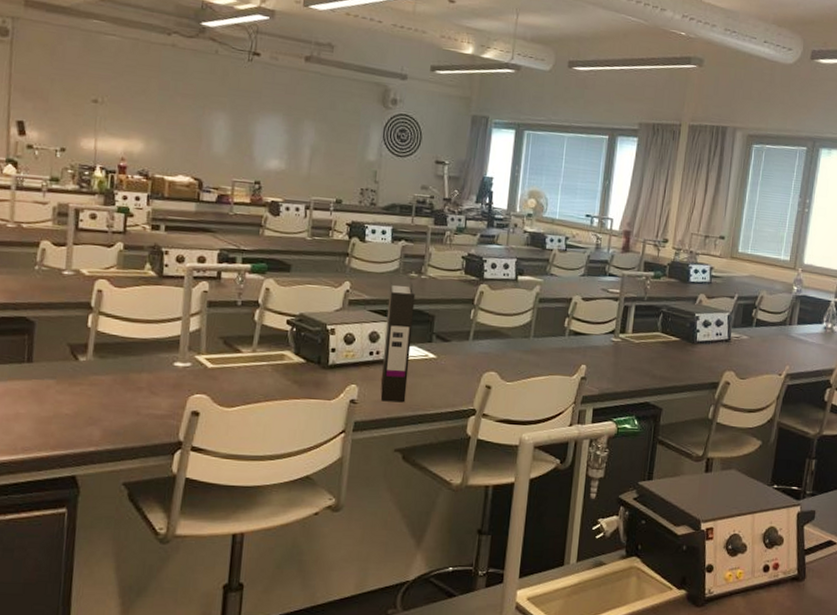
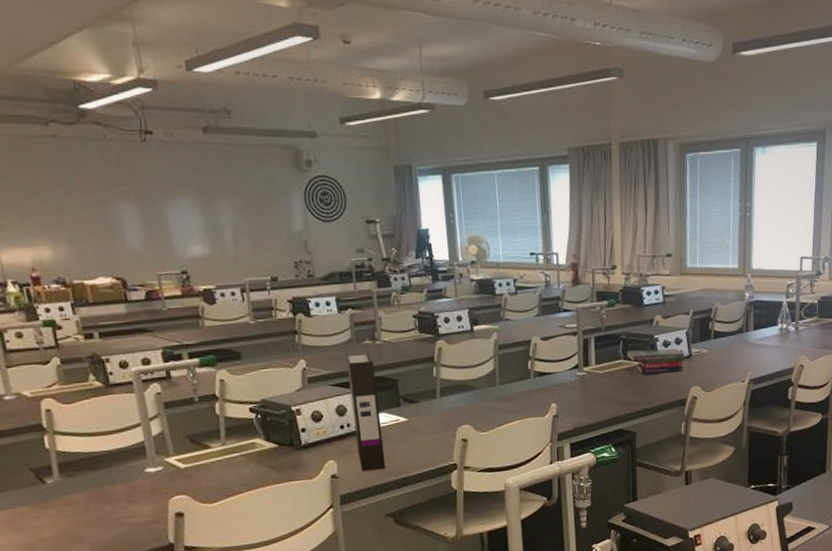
books: none [665,325,724,355] -> present [626,348,685,375]

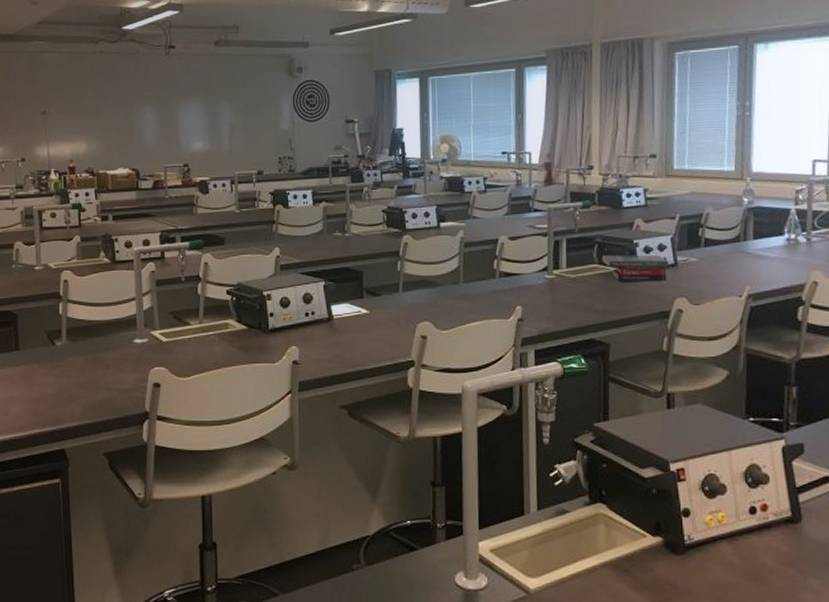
binder: present [345,348,386,472] -> none [316,240,345,360]

